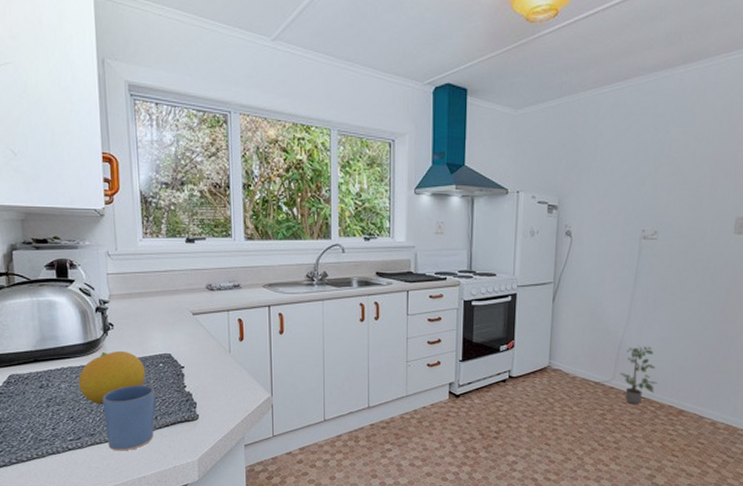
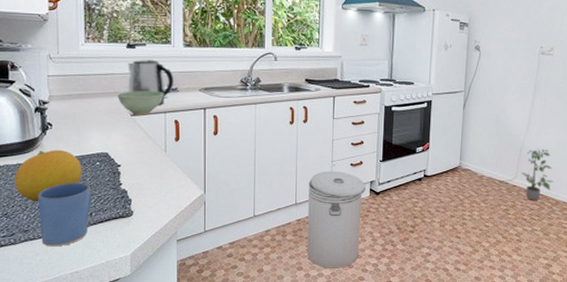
bowl: none [178,287,226,315] -> present [117,90,164,116]
kettle: none [187,254,237,304] -> present [128,59,174,106]
can: none [381,372,445,476] -> present [307,171,366,268]

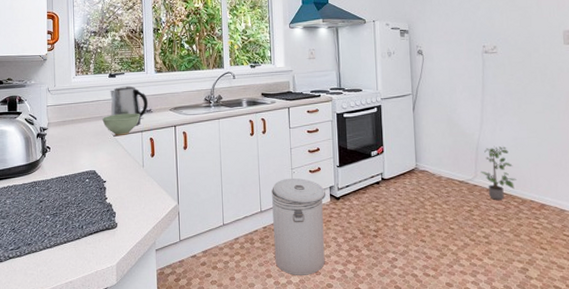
fruit: present [14,149,82,202] -> none [21,169,75,218]
mug: present [37,182,92,247] -> none [39,198,83,258]

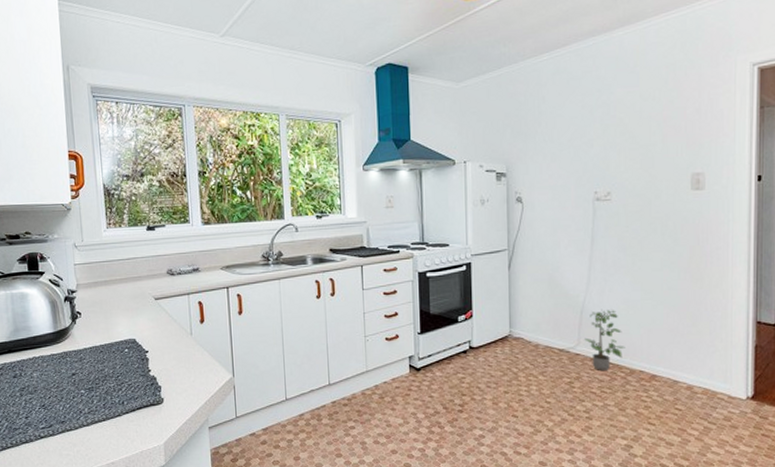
bowl: present [102,113,140,137] -> none [141,272,186,300]
kettle: present [110,86,149,126] -> none [149,240,195,288]
can: present [271,178,327,275] -> none [340,347,405,454]

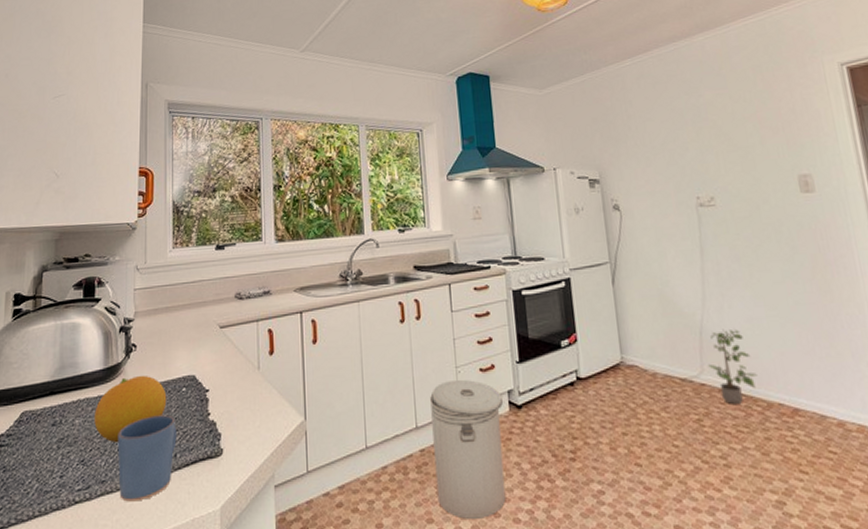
fruit: none [49,338,112,393] -> present [94,375,167,444]
mug: none [71,371,123,438] -> present [117,415,177,502]
can: none [340,347,405,454] -> present [429,380,506,519]

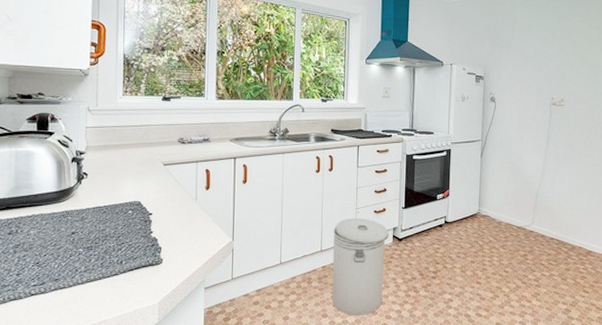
fruit: present [94,375,167,444] -> none [48,198,115,251]
mug: present [117,415,177,502] -> none [69,231,123,296]
potted plant: present [708,329,757,405] -> none [538,194,569,247]

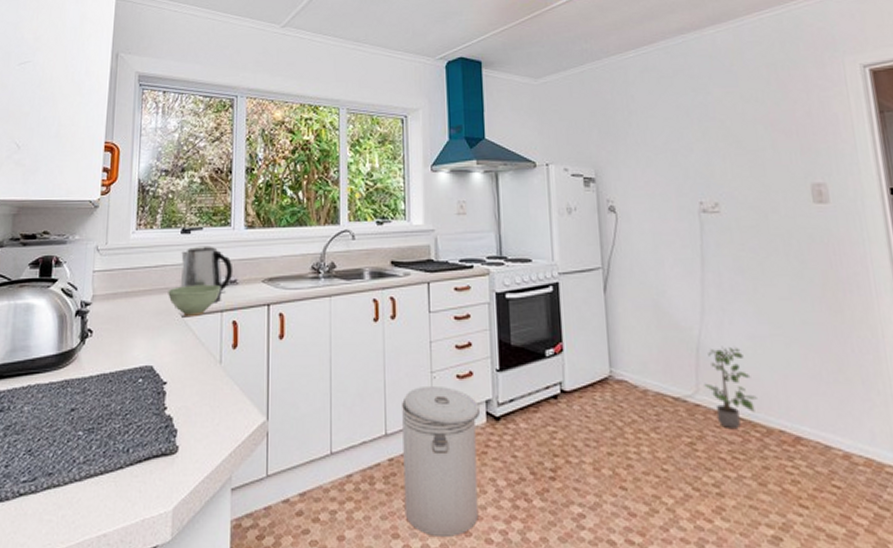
bowl: none [152,141,196,166] -> present [168,284,221,318]
kettle: none [162,111,207,156] -> present [180,246,234,303]
potted plant: none [538,194,569,247] -> present [704,346,757,430]

